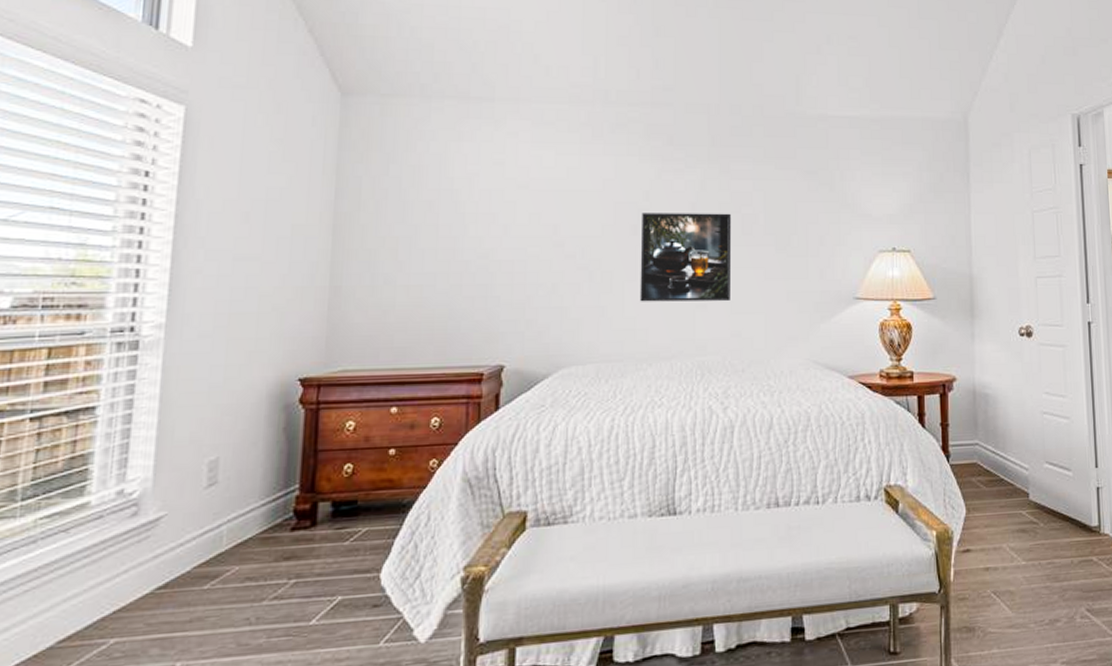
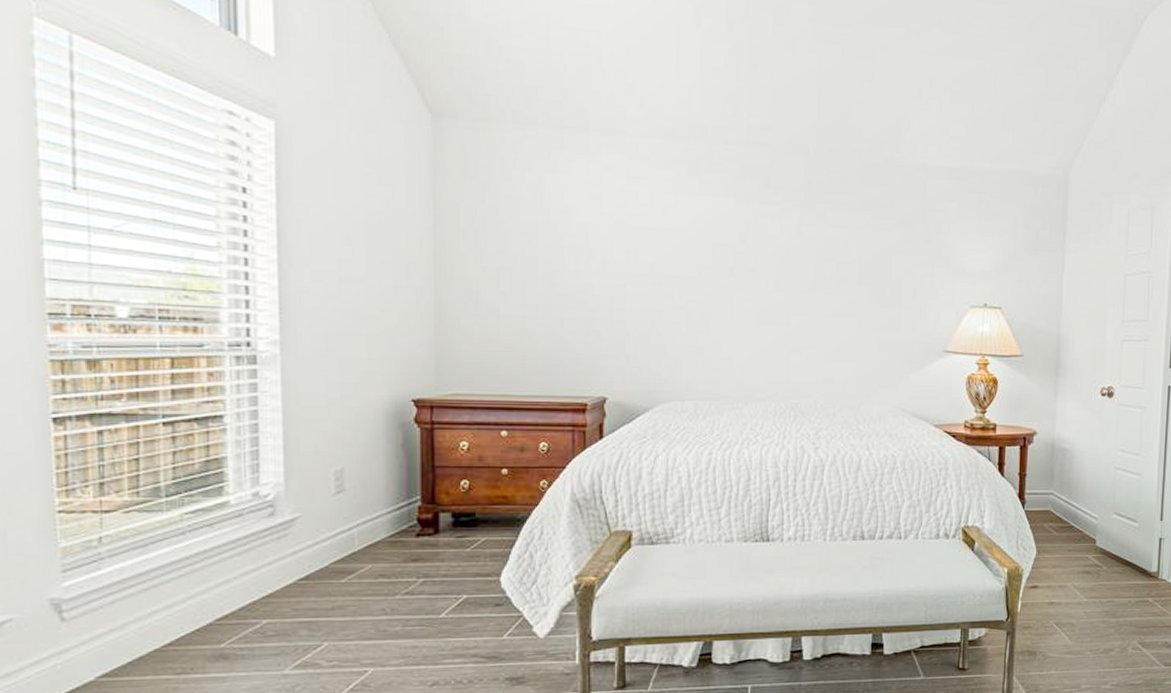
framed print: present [639,213,732,302] -> none [736,256,827,347]

